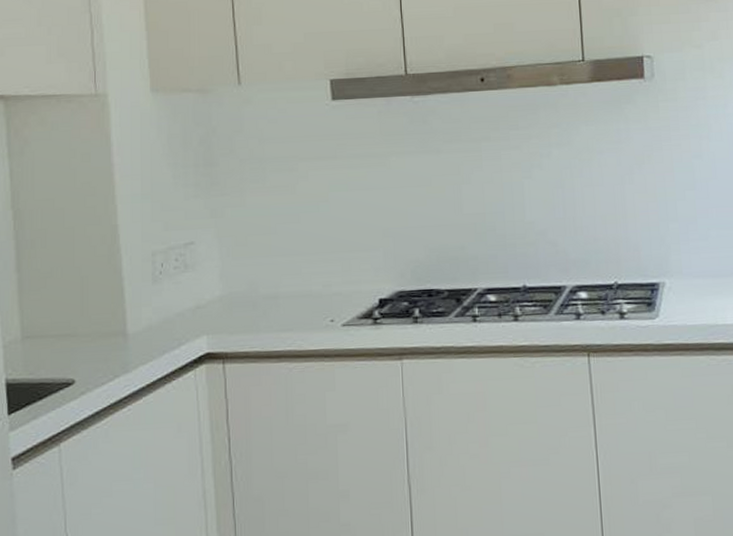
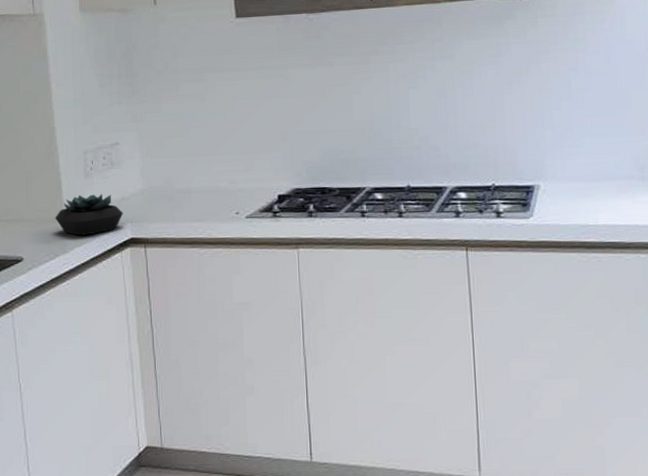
succulent plant: none [115,302,199,352] -> present [55,194,124,236]

